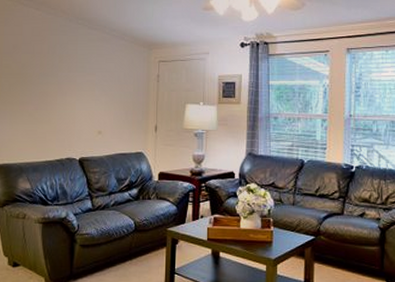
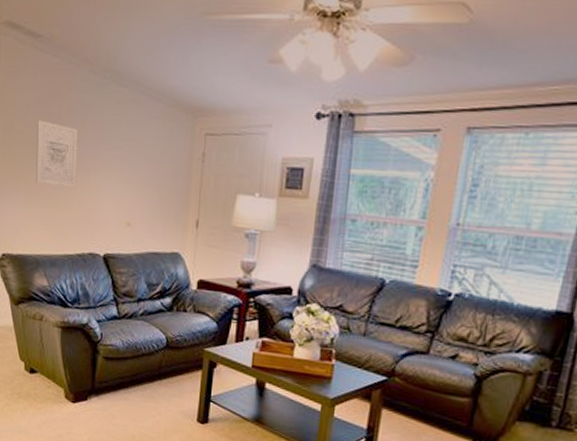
wall art: none [21,57,56,107] -> present [36,120,78,188]

